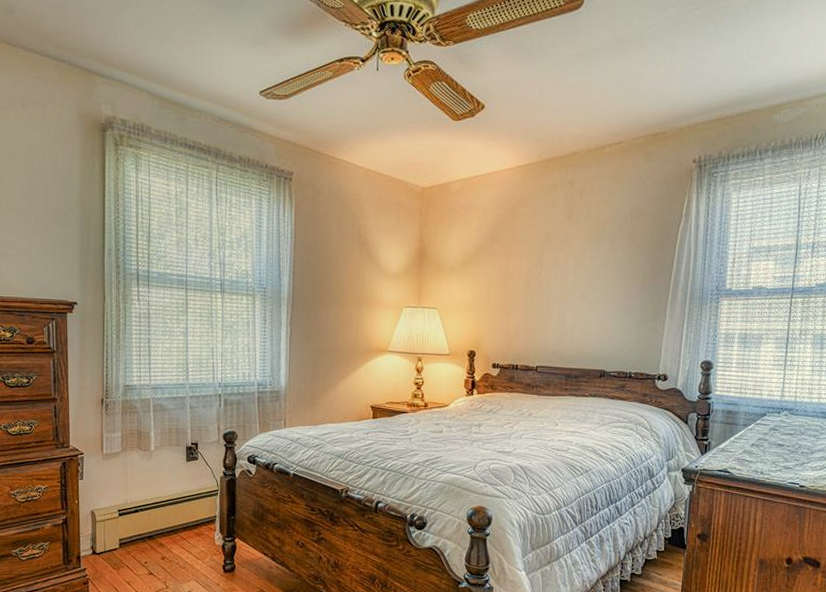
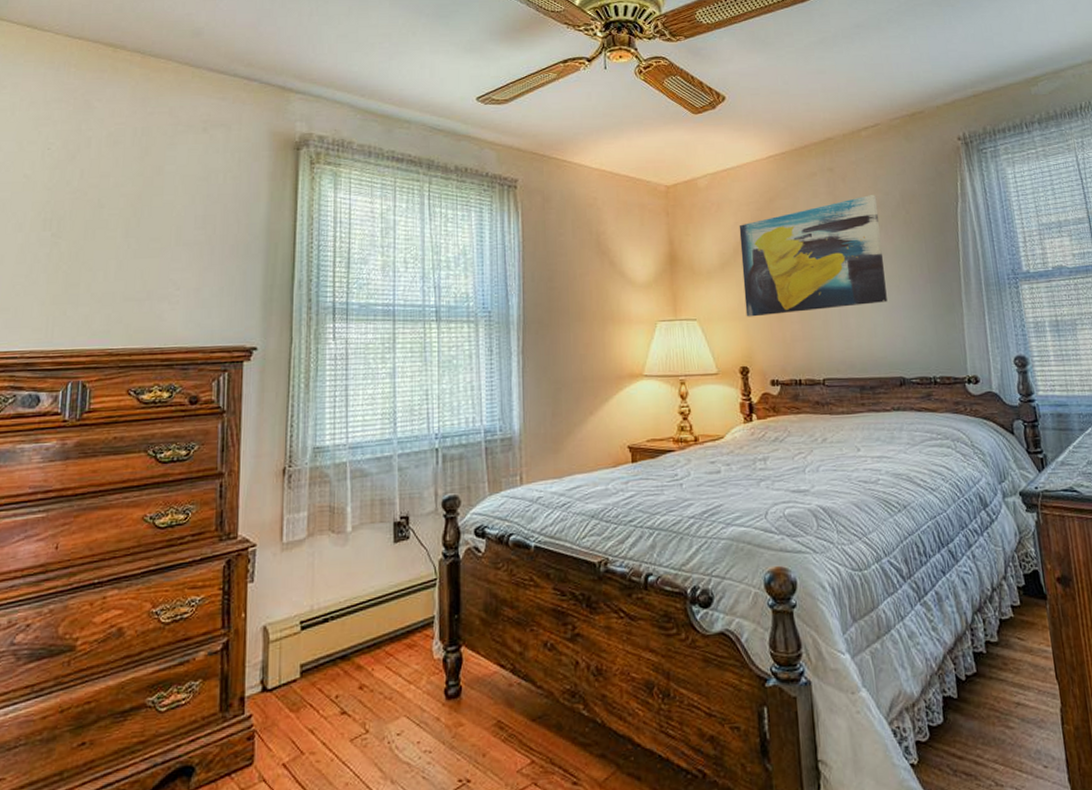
wall art: none [479,209,609,310] -> present [739,195,887,317]

